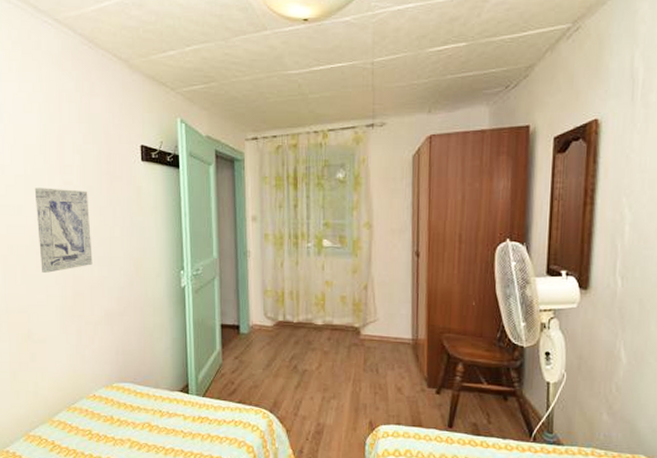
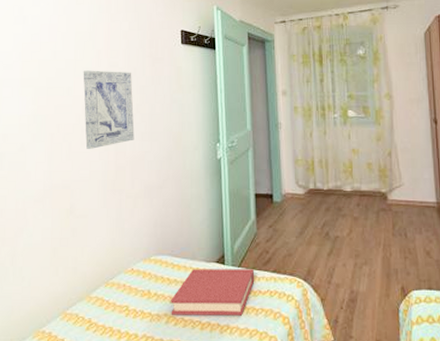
hardback book: none [134,397,220,443] -> present [171,269,255,316]

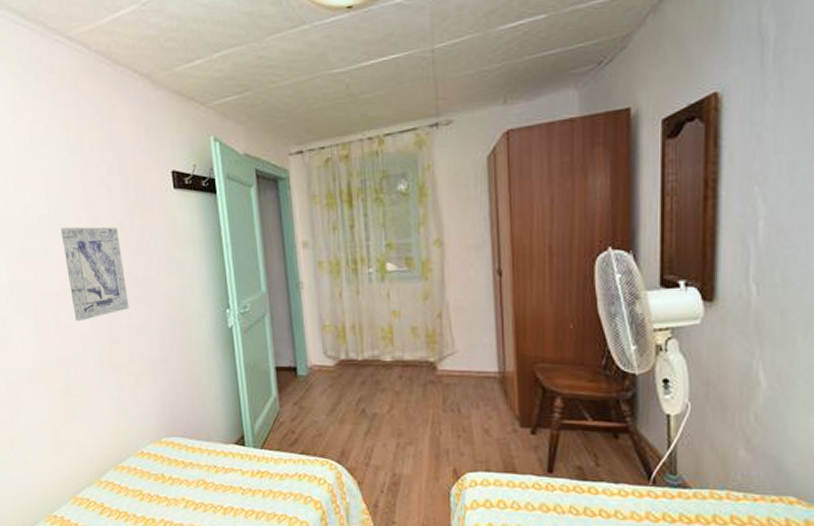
hardback book: present [171,269,255,316] -> none [188,451,281,500]

